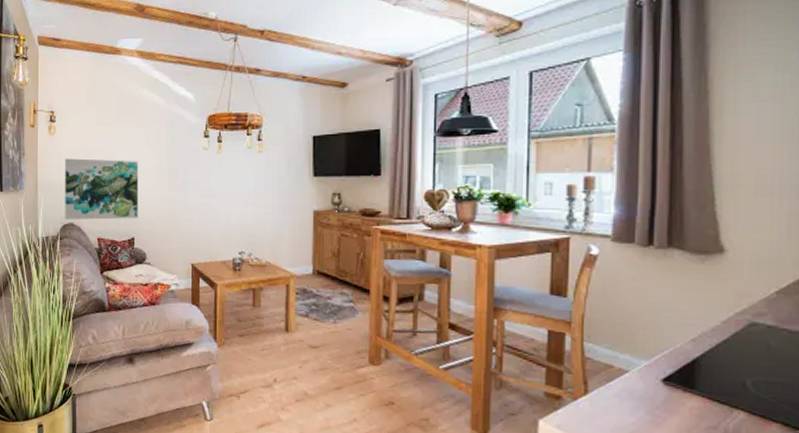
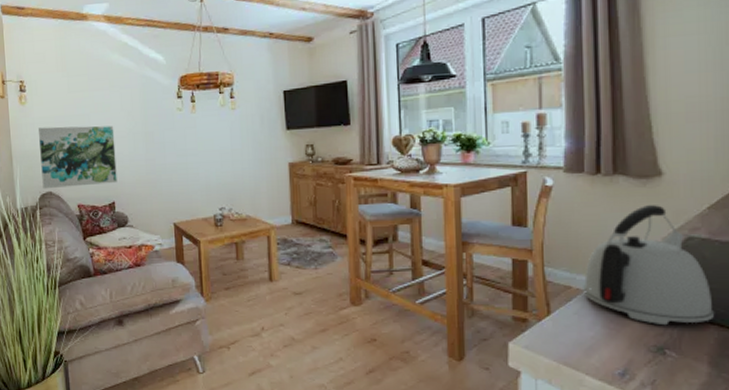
kettle: none [626,284,777,419] -> present [583,205,714,326]

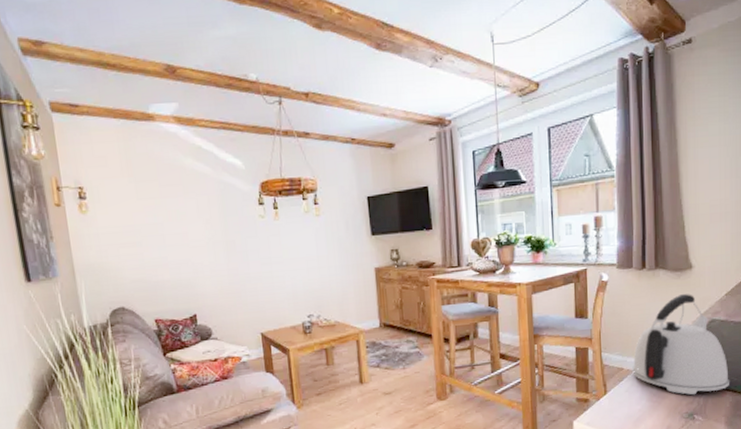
wall art: present [39,126,117,189] -> none [104,234,198,305]

